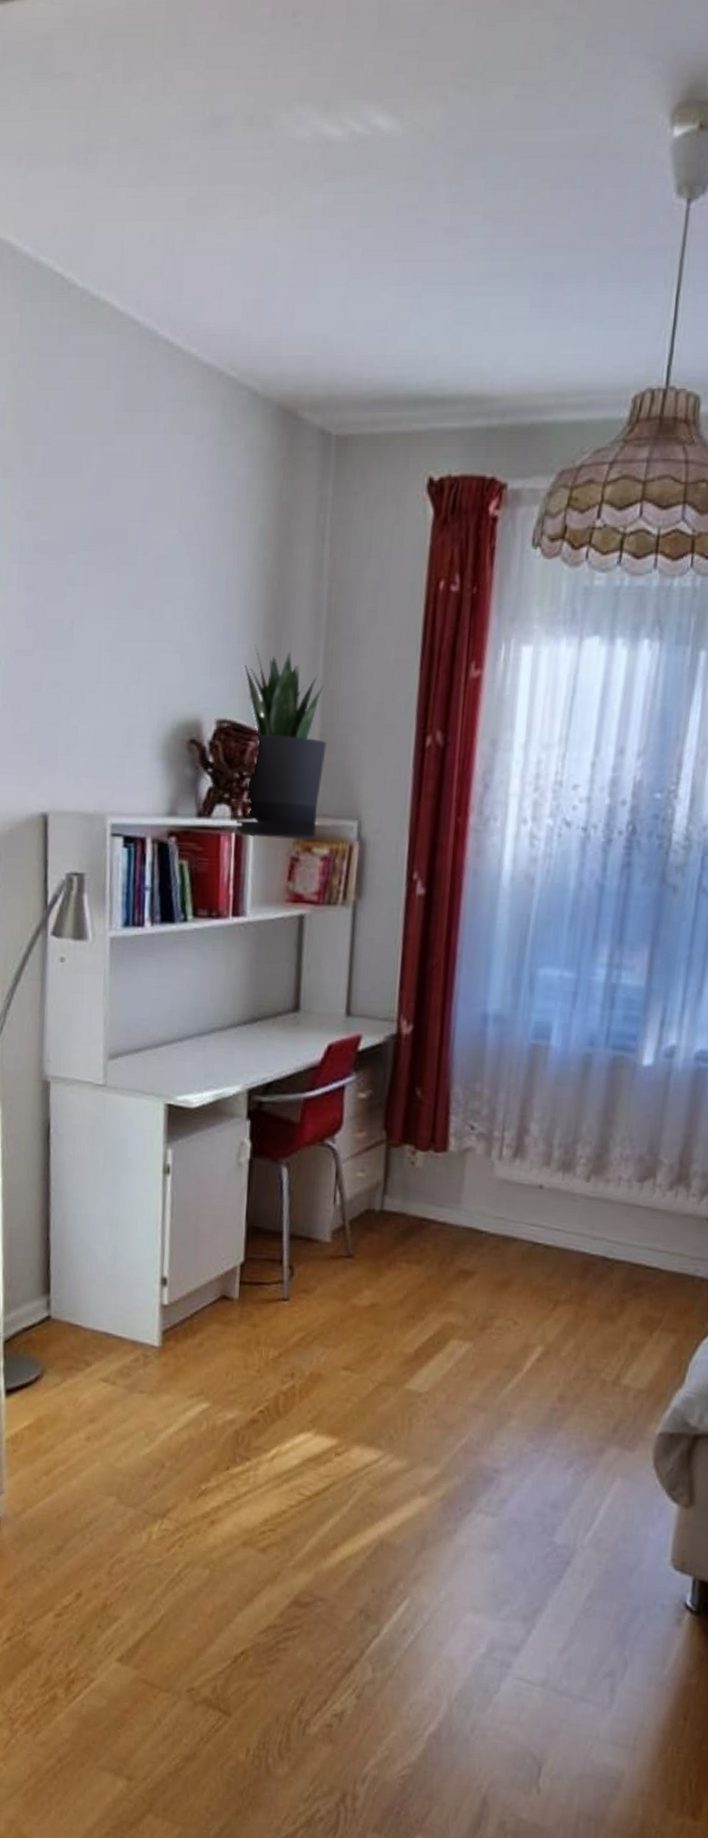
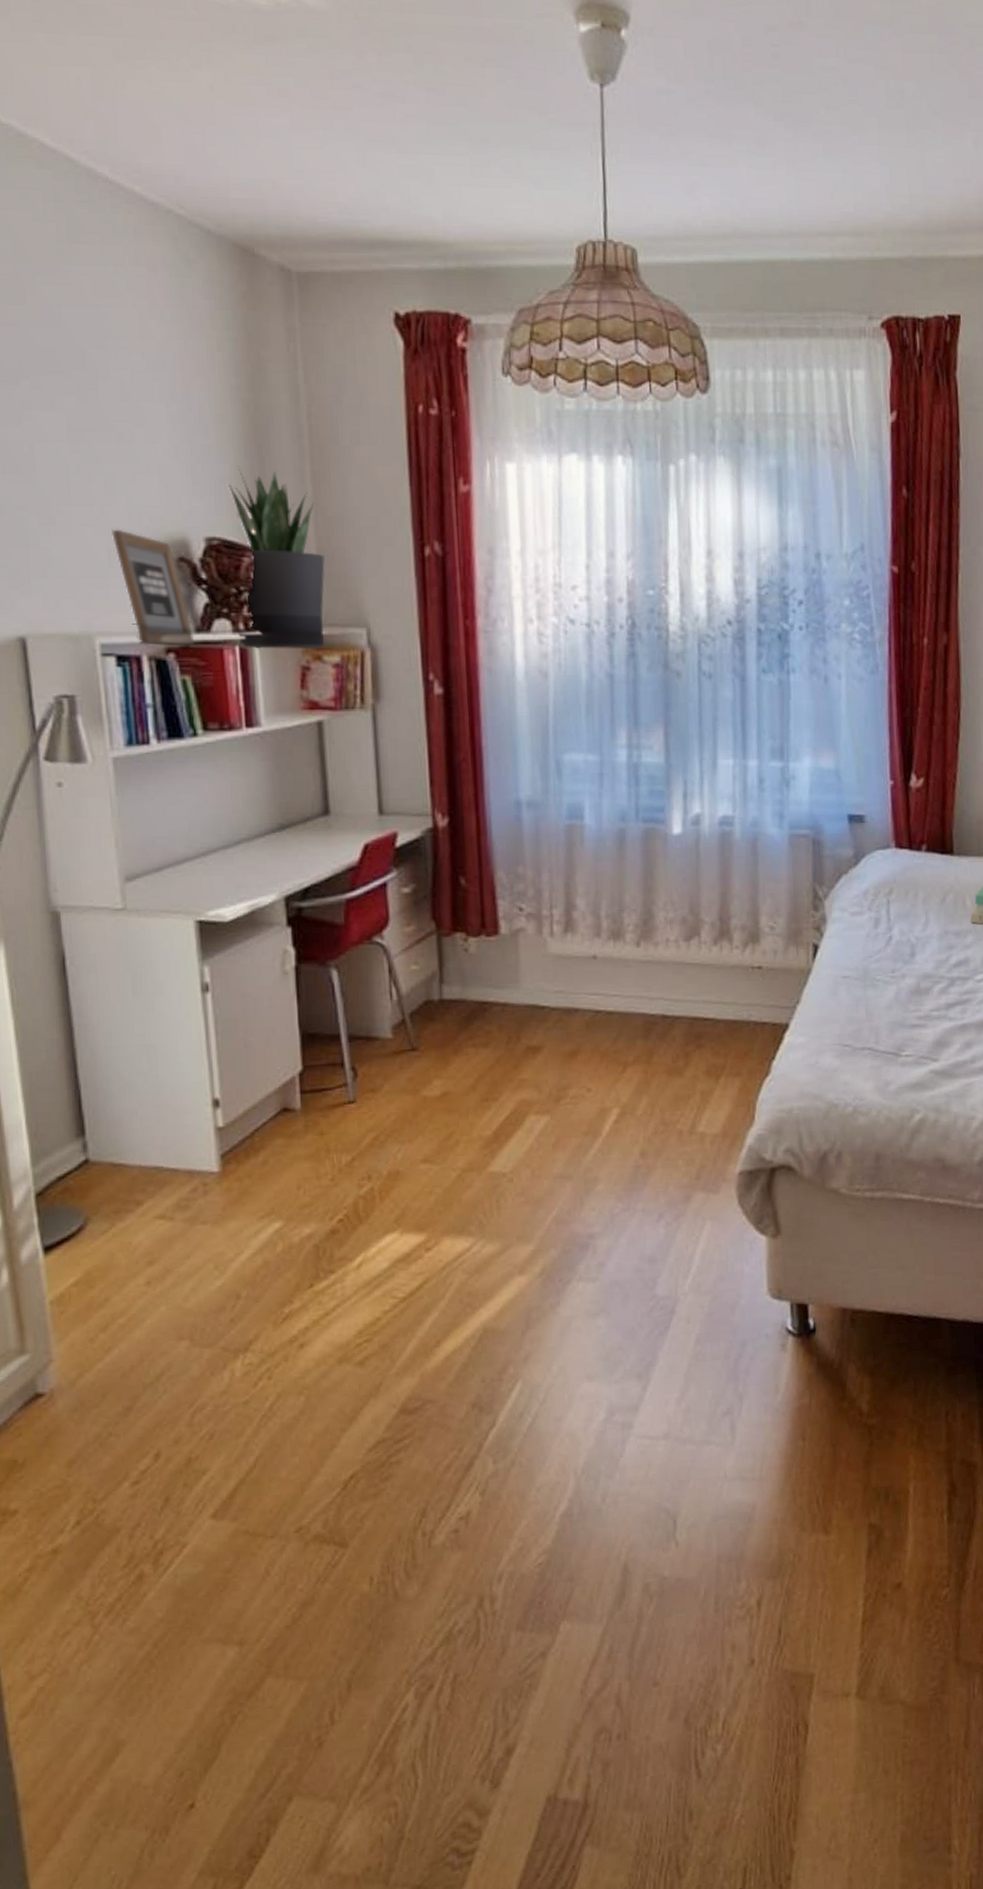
picture frame: none [133,708,196,831] -> present [112,529,195,646]

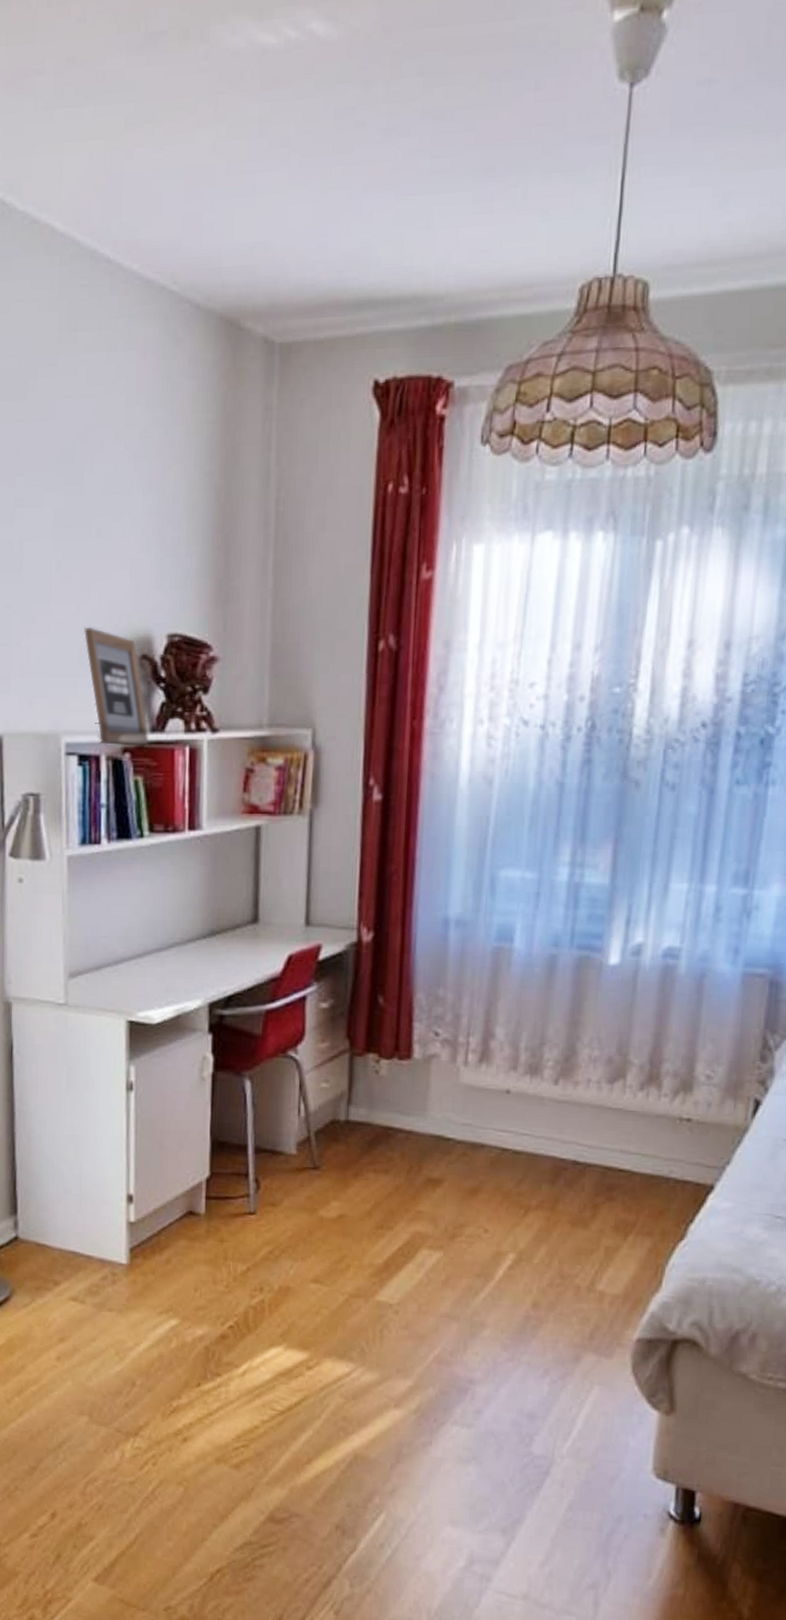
planter: present [228,466,325,650] -> none [189,558,278,751]

